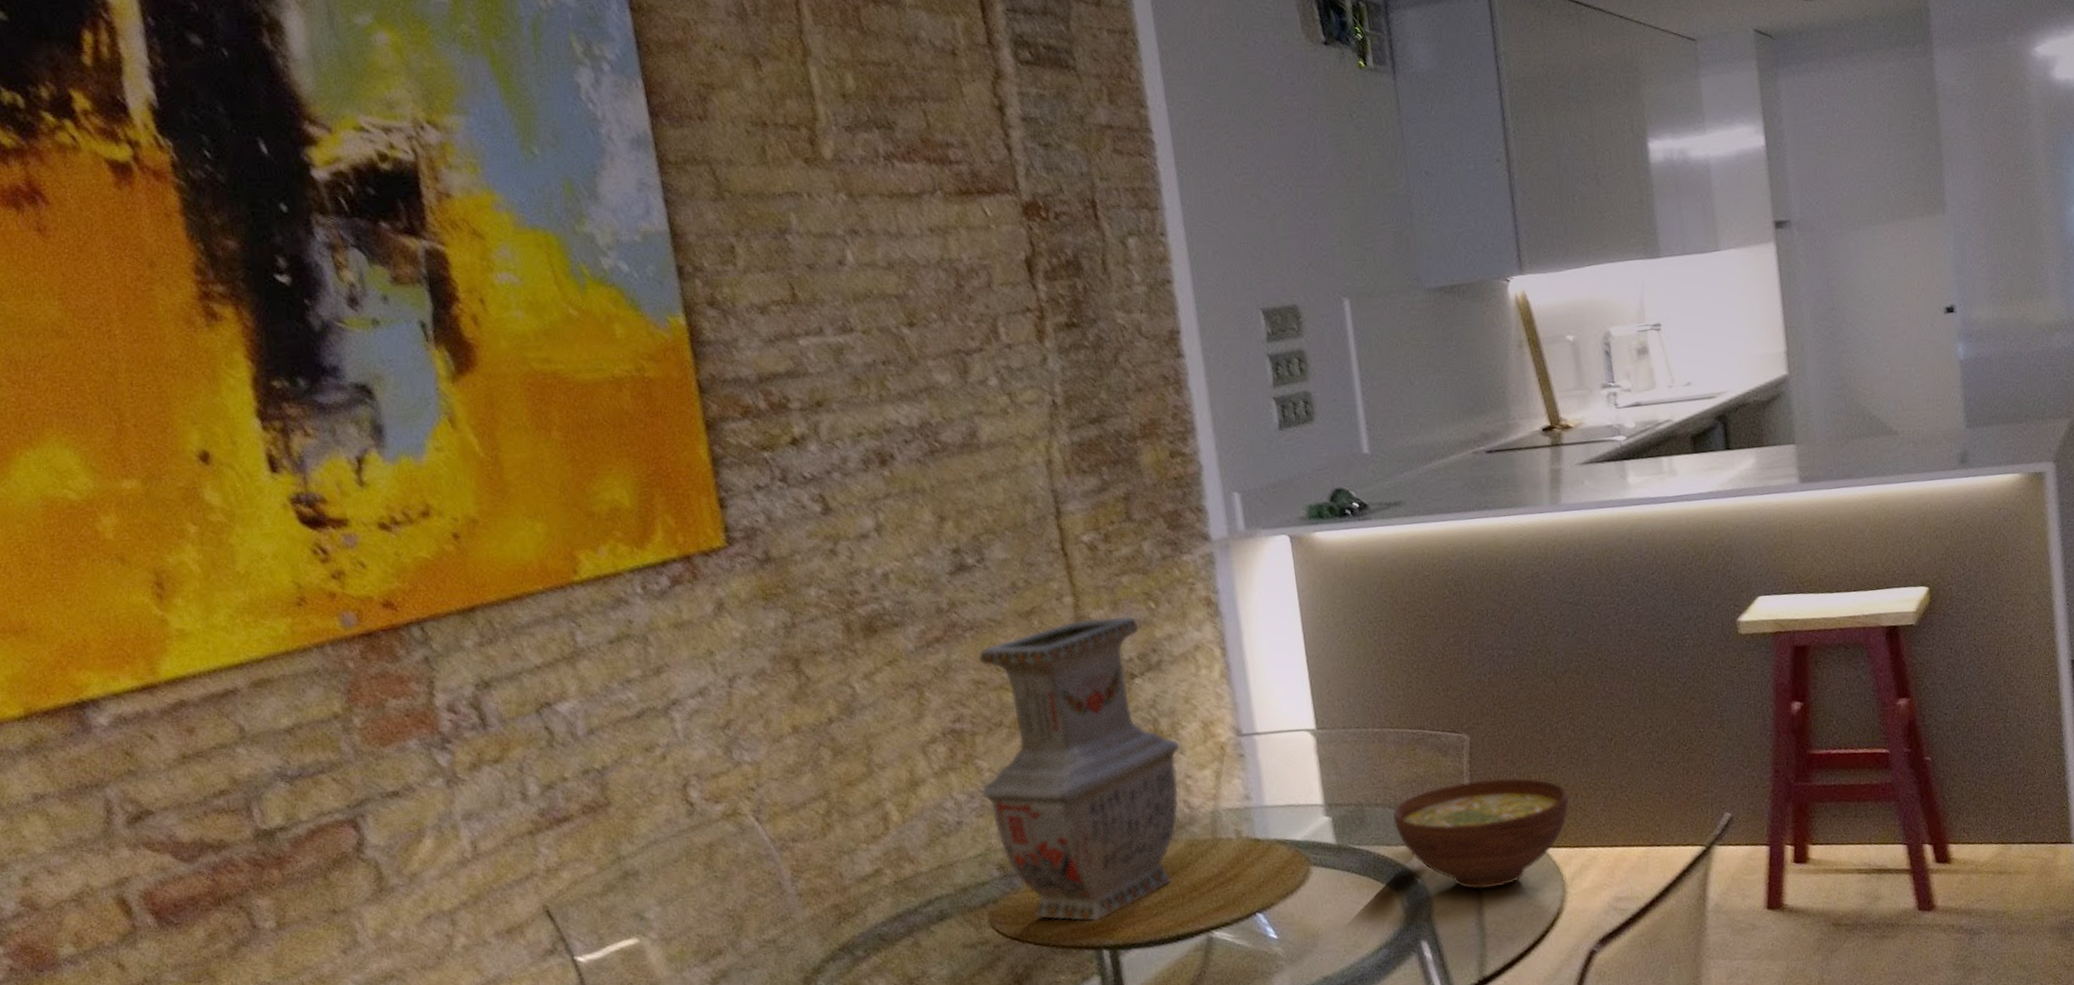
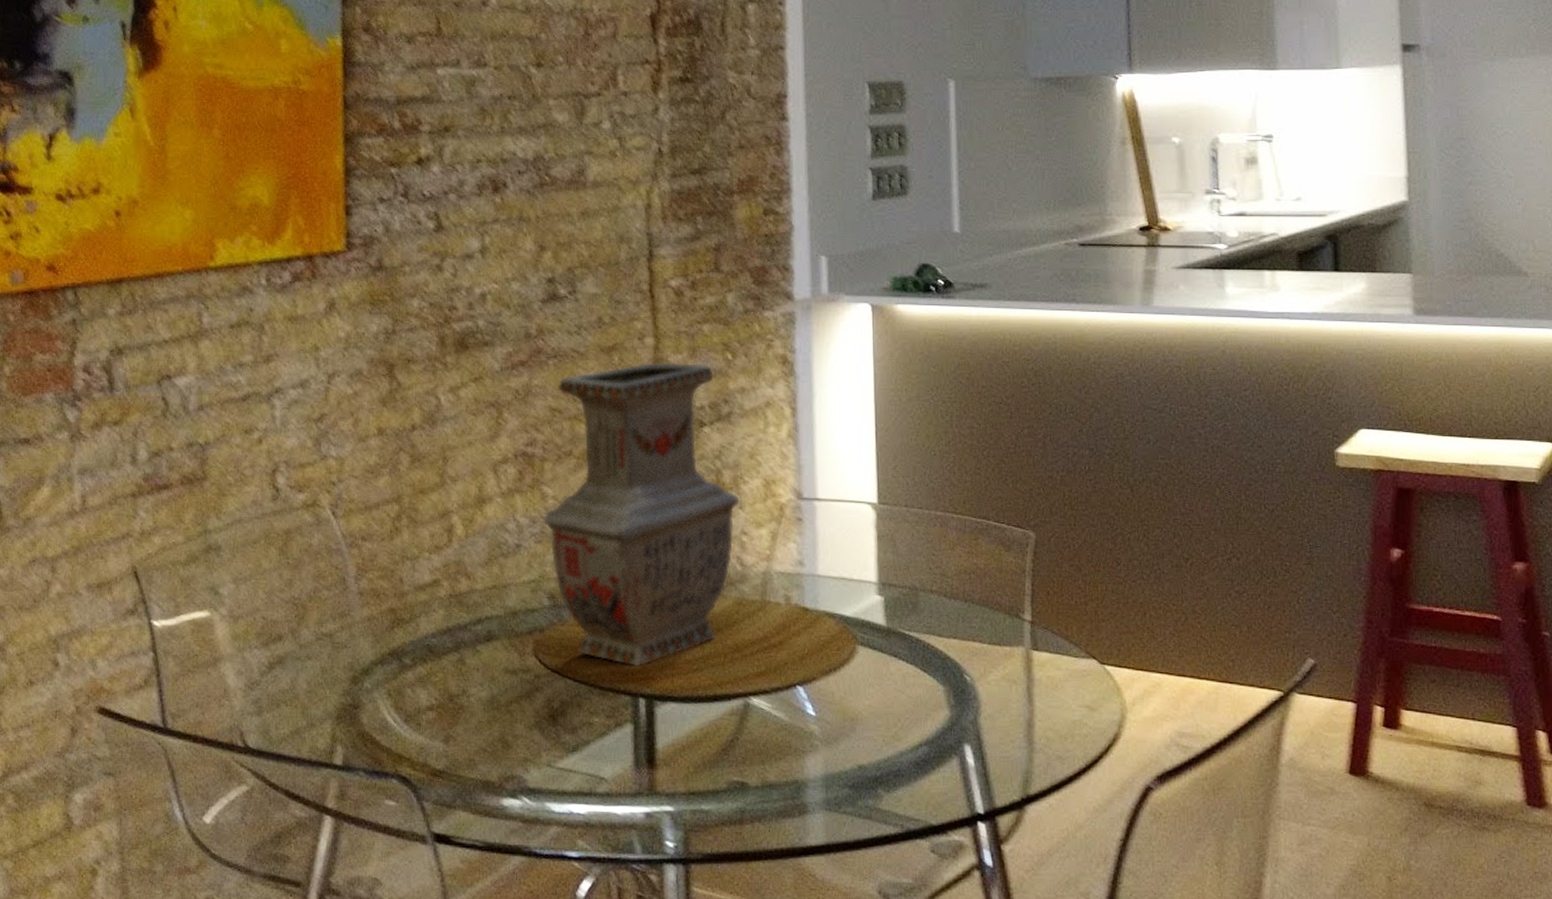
bowl: present [1393,778,1569,890] -> none [948,581,1135,700]

